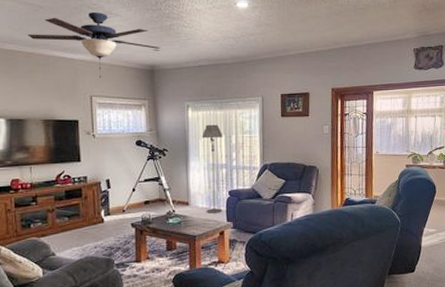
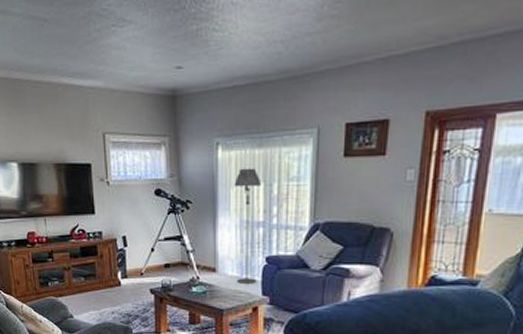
ceiling fan: present [28,11,161,79] -> none [34,20,185,111]

